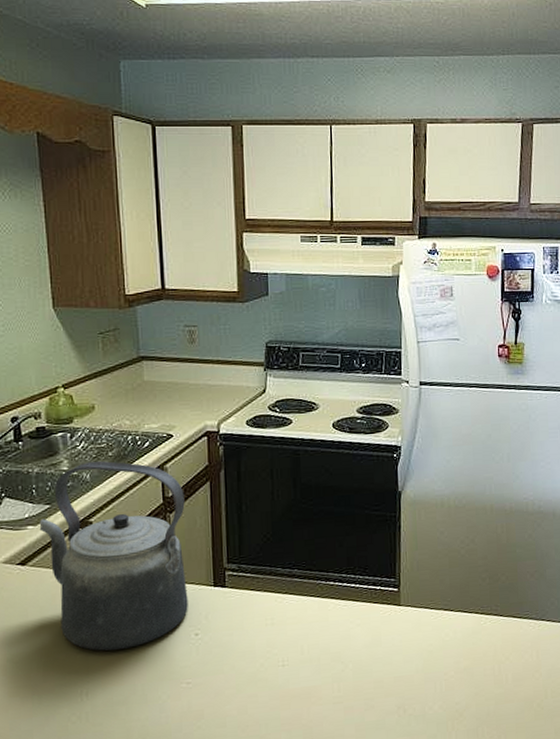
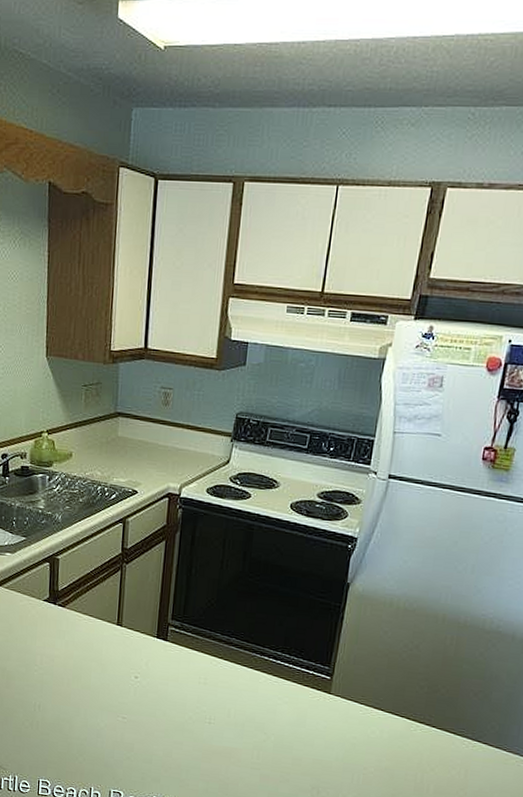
kettle: present [39,461,188,651] -> none [15,504,141,676]

